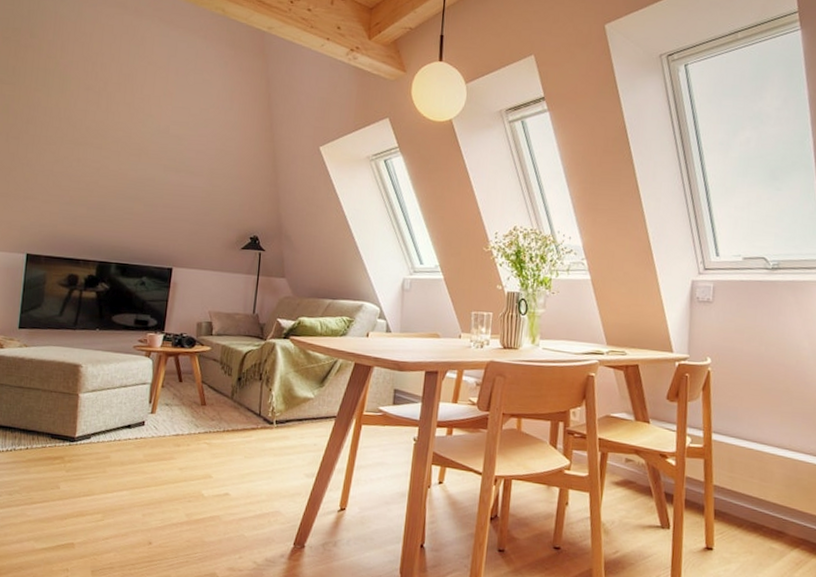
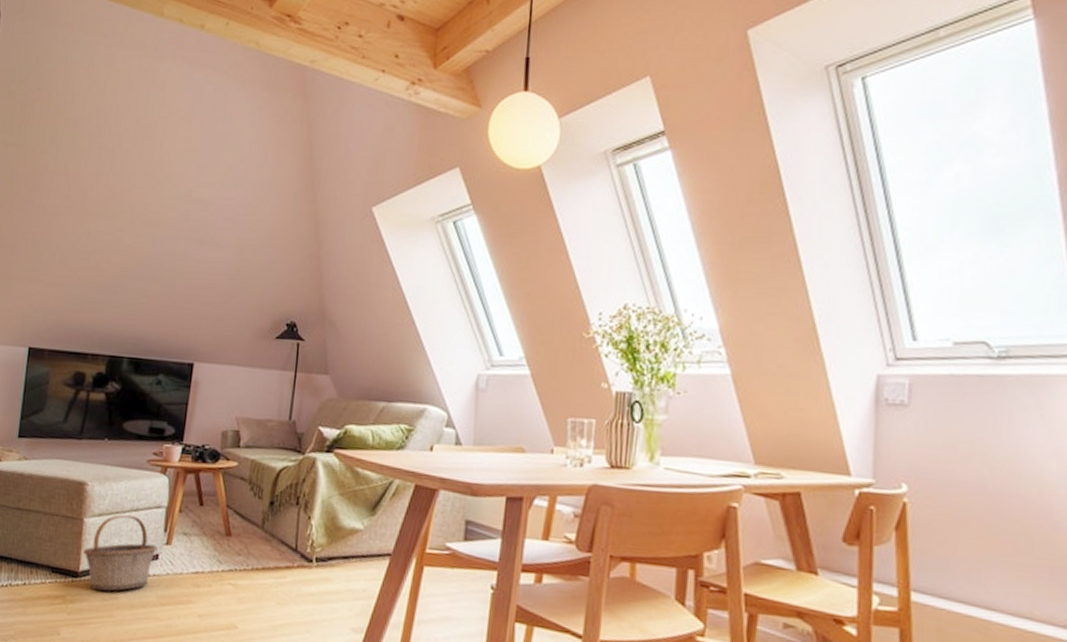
basket: none [79,390,144,452] -> present [84,514,158,591]

